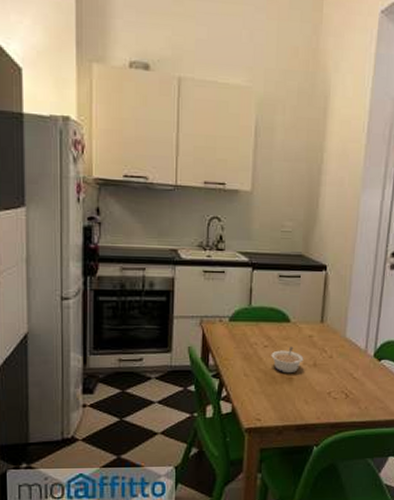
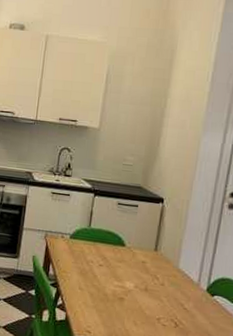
legume: present [271,346,304,374] -> none [105,269,136,294]

